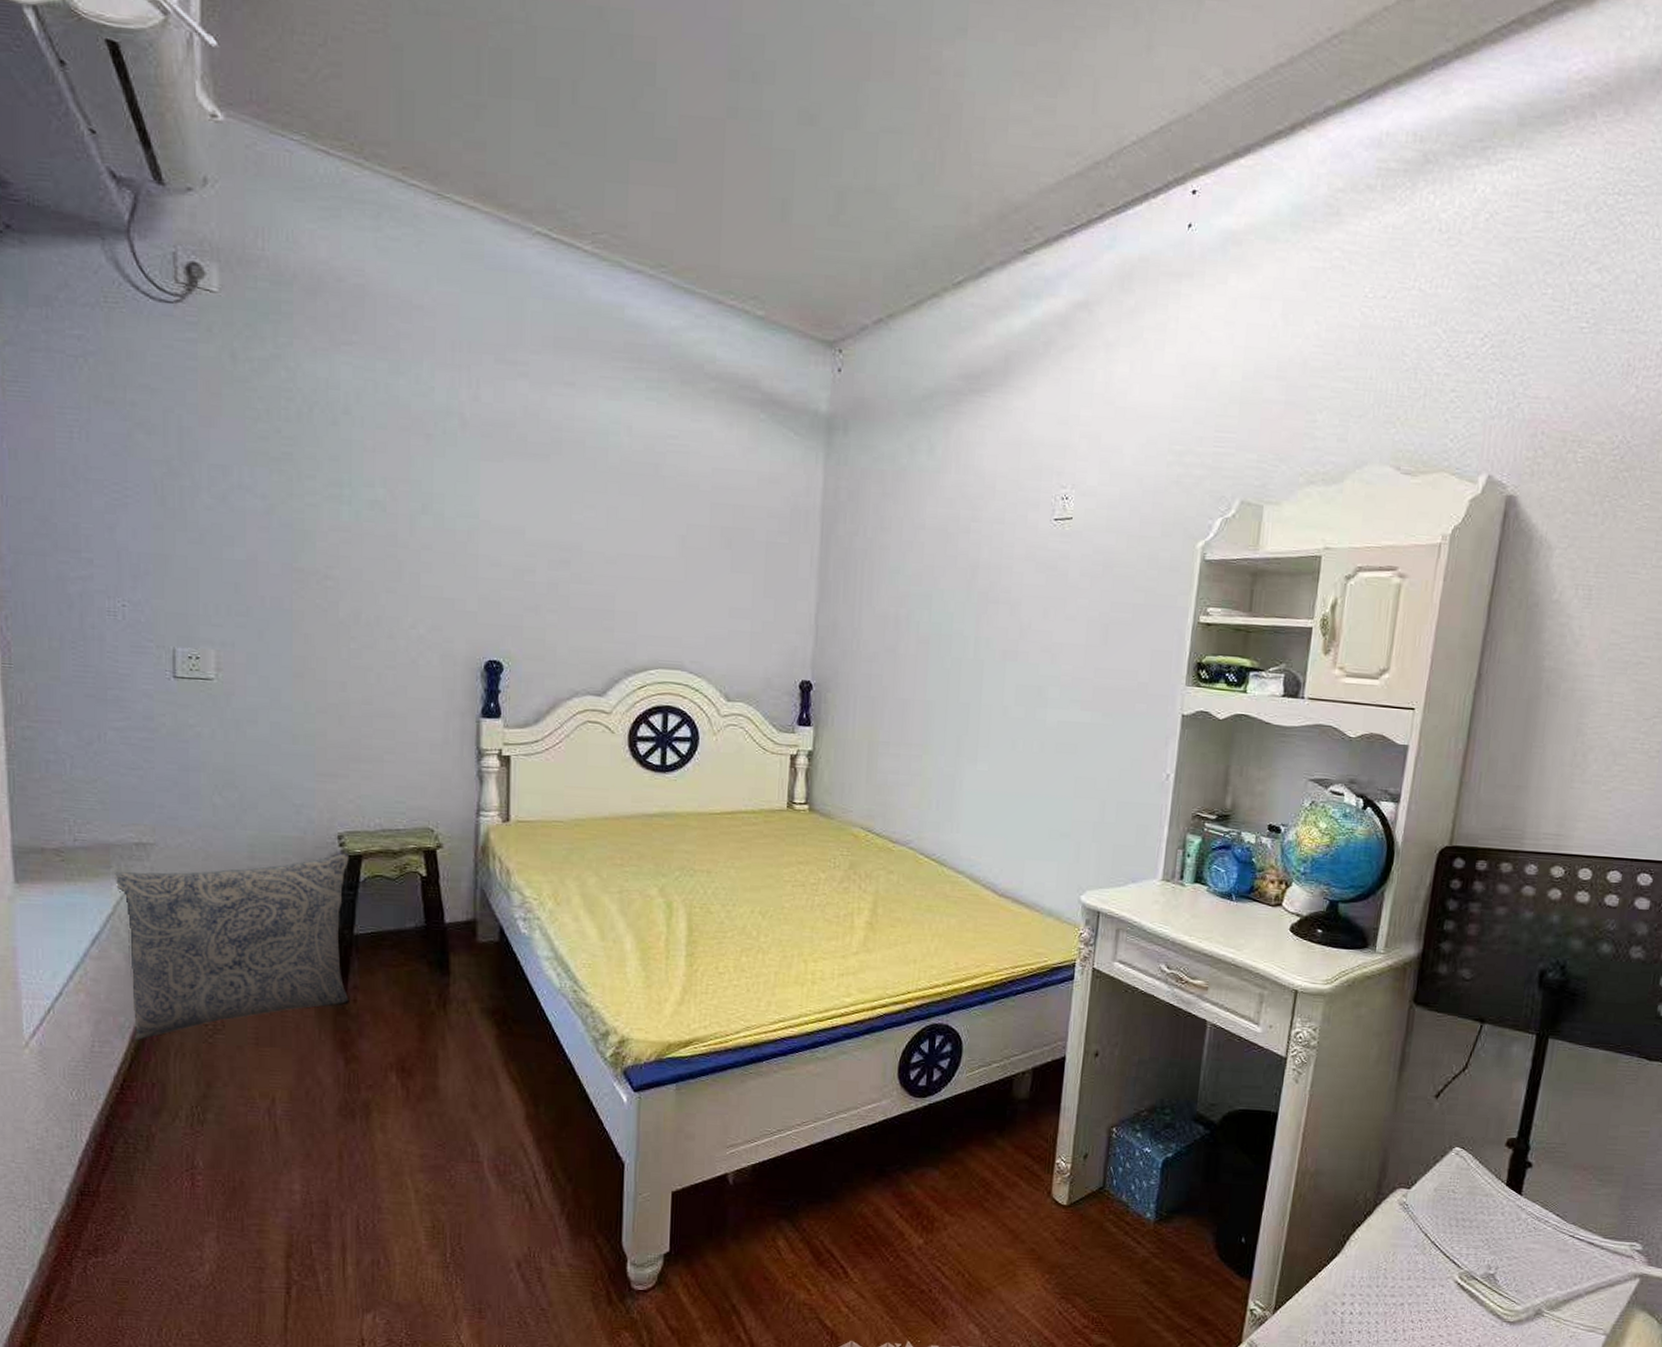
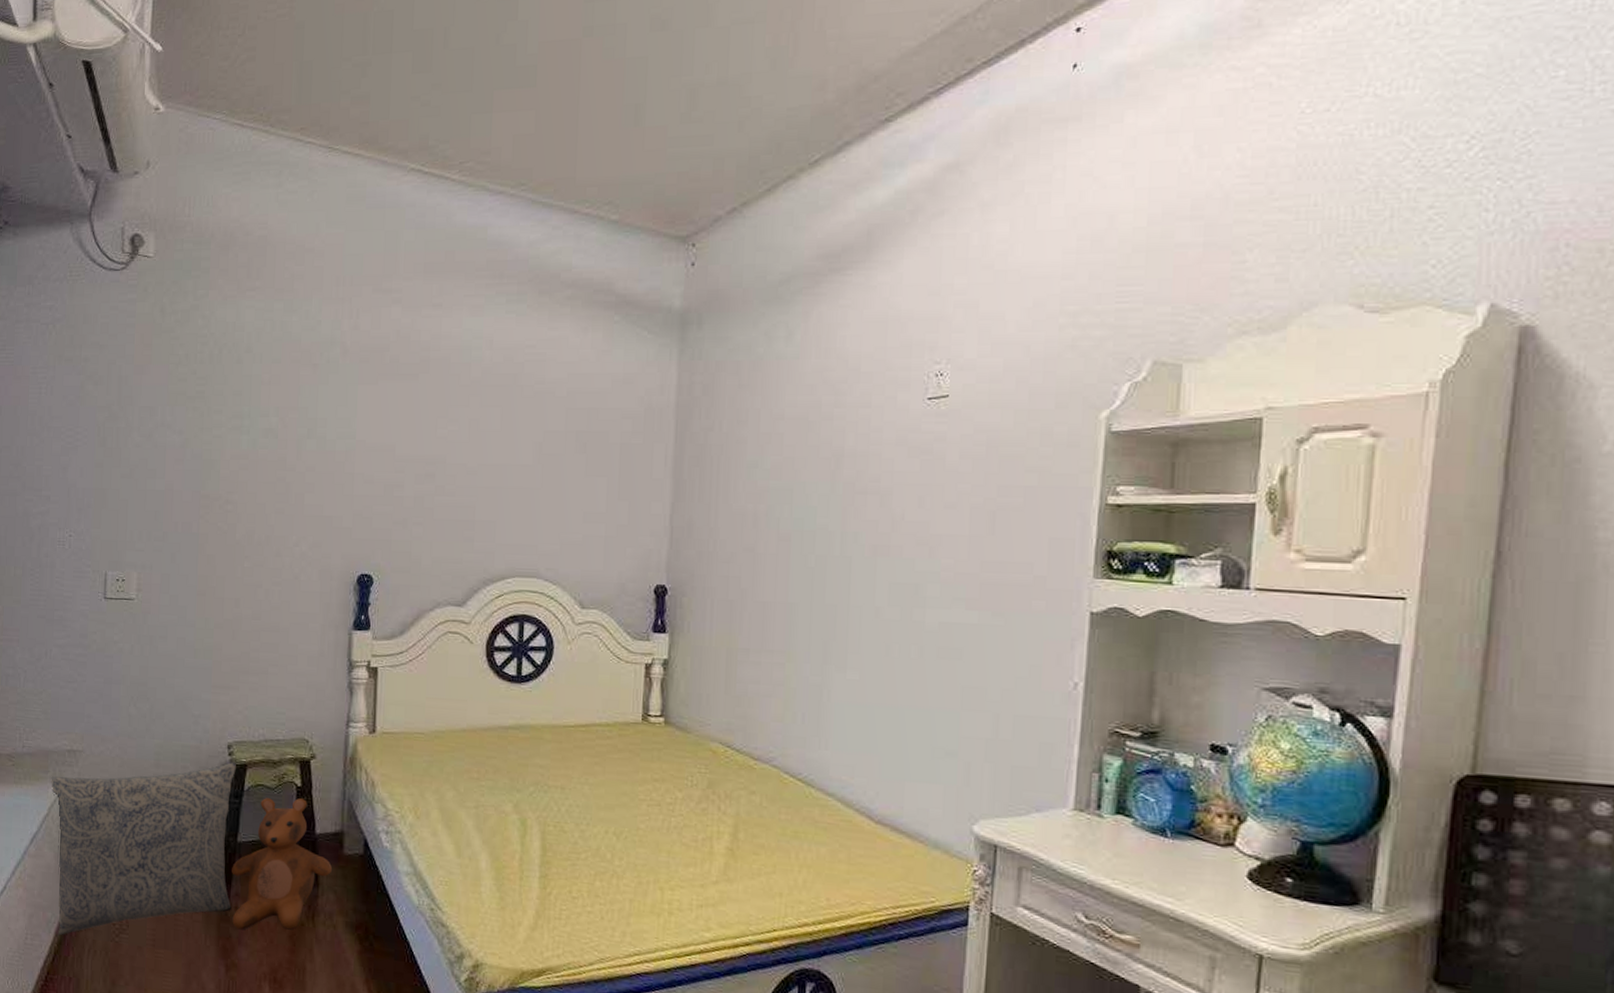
teddy bear: none [348,888,464,1023] -> present [232,798,332,930]

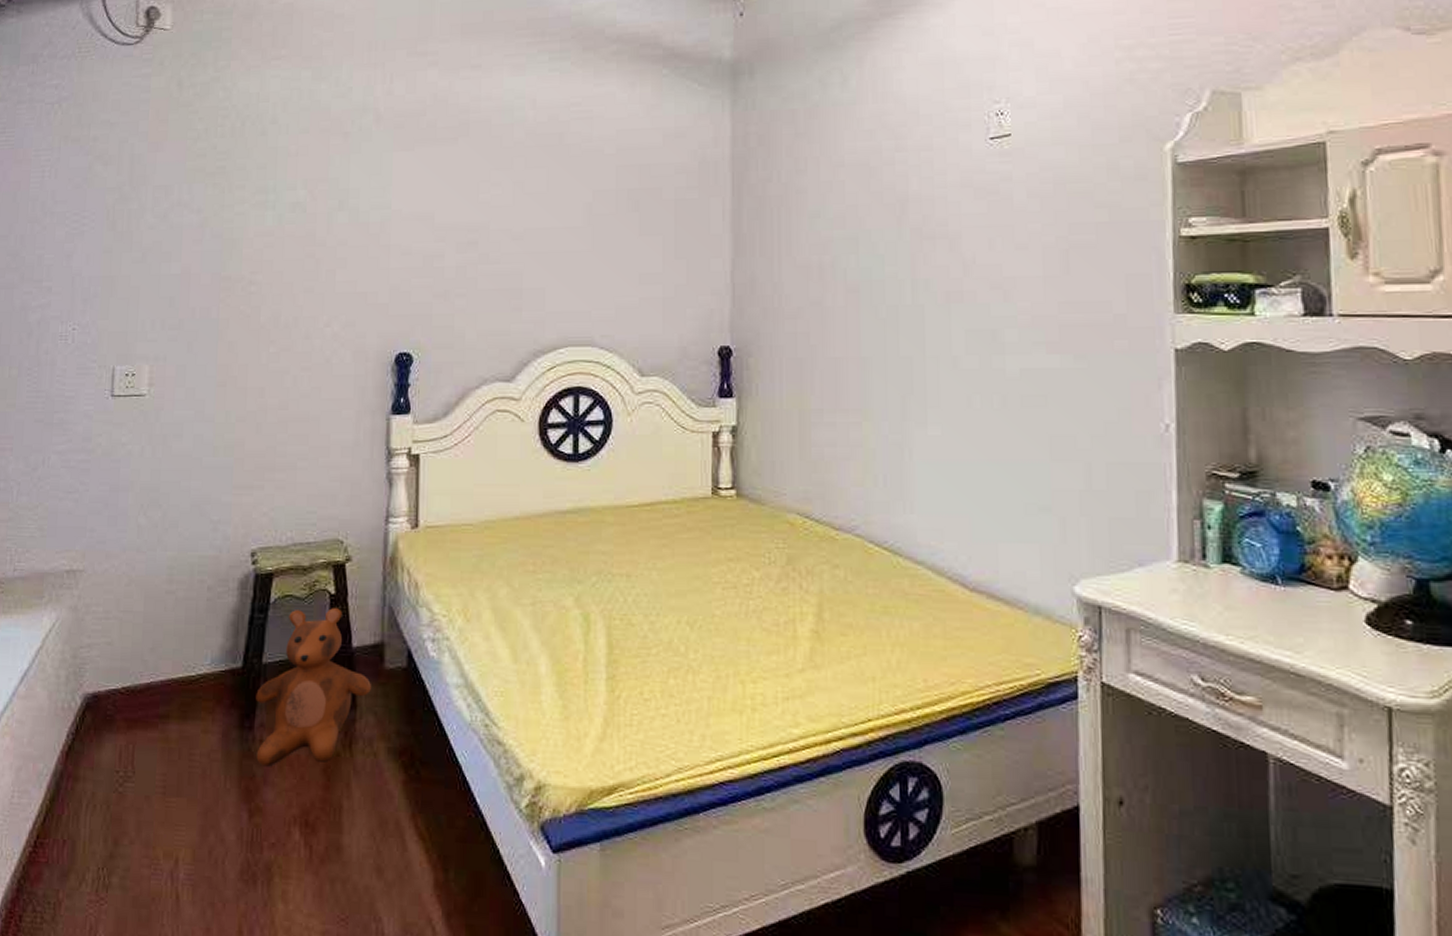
pillow: present [51,762,236,937] -> none [46,572,261,792]

